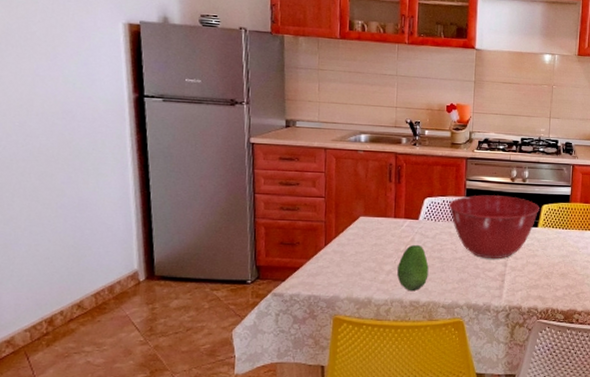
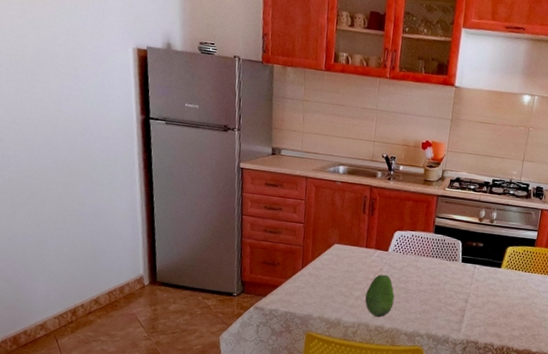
mixing bowl: present [449,195,540,258] -> none [417,232,505,295]

